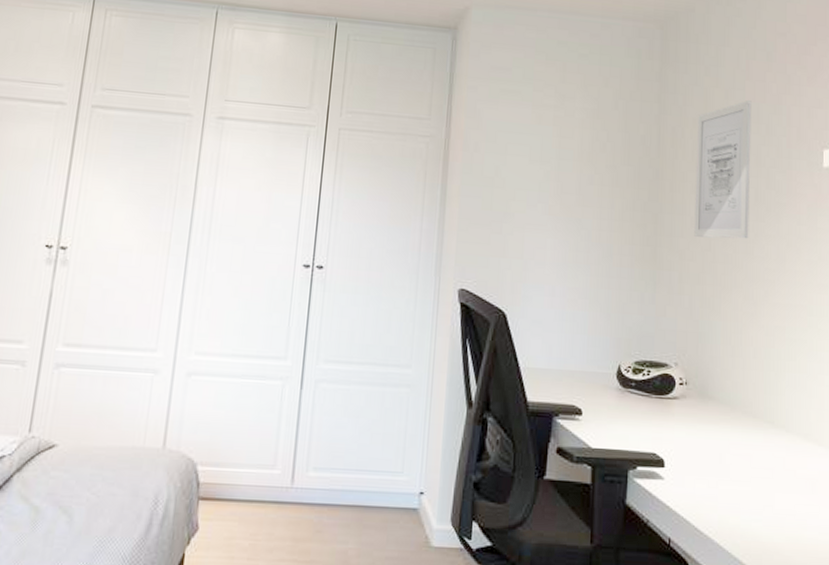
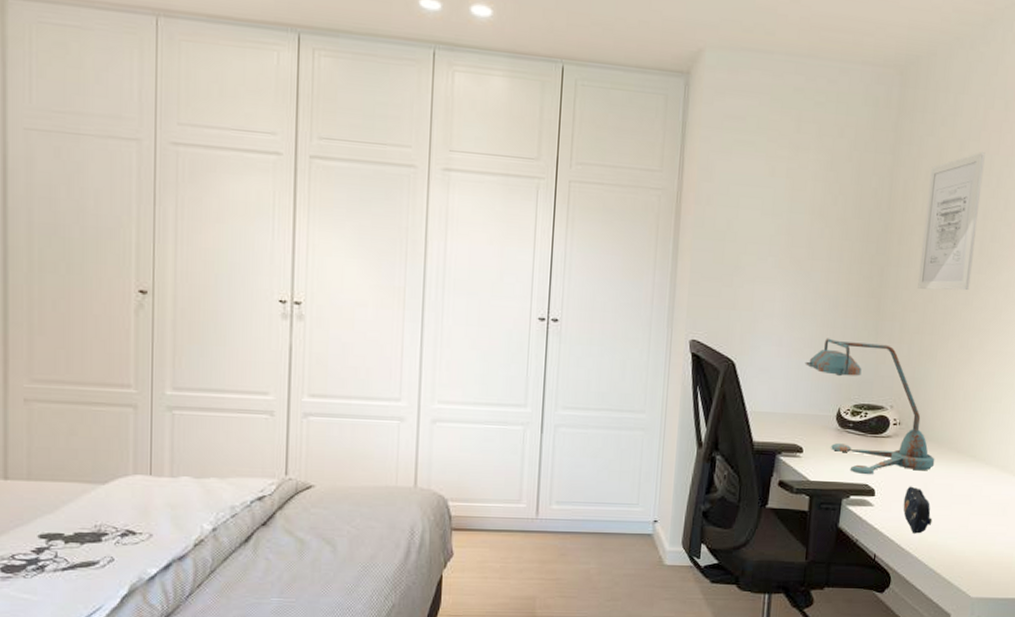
desk lamp: none [580,288,729,442] -> present [804,338,935,475]
pencil case: none [697,456,732,514] -> present [903,486,933,534]

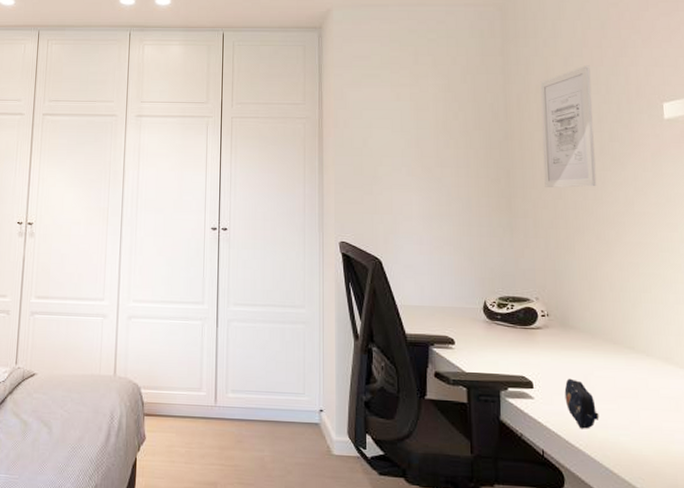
desk lamp: present [804,338,935,475] -> none [446,235,591,367]

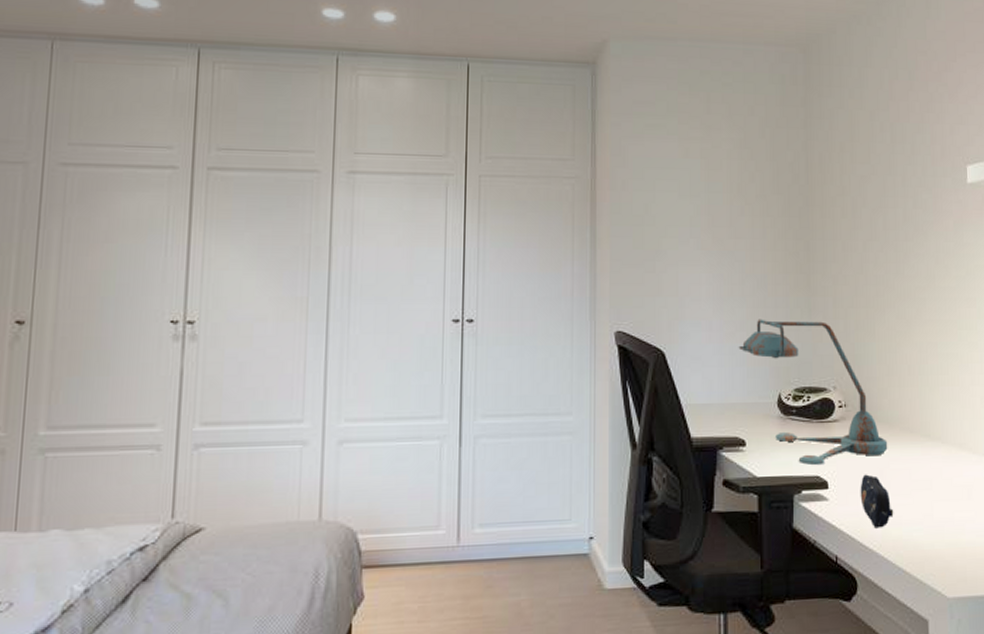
desk lamp: none [446,235,591,367] -> present [738,319,888,466]
wall art: present [540,65,597,188] -> none [844,121,899,262]

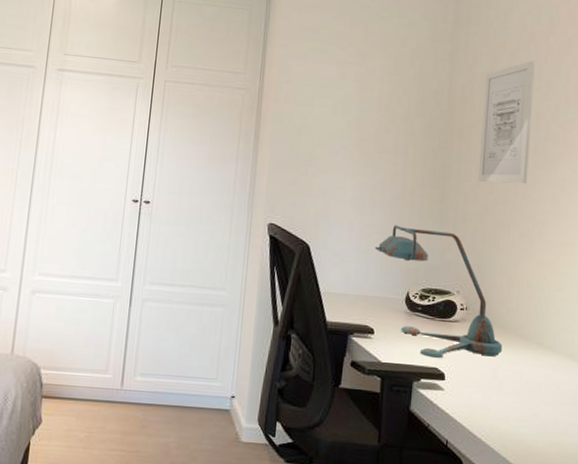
wall art: none [844,121,899,262] -> present [478,60,535,184]
pencil case: present [860,474,894,529] -> none [473,371,503,421]

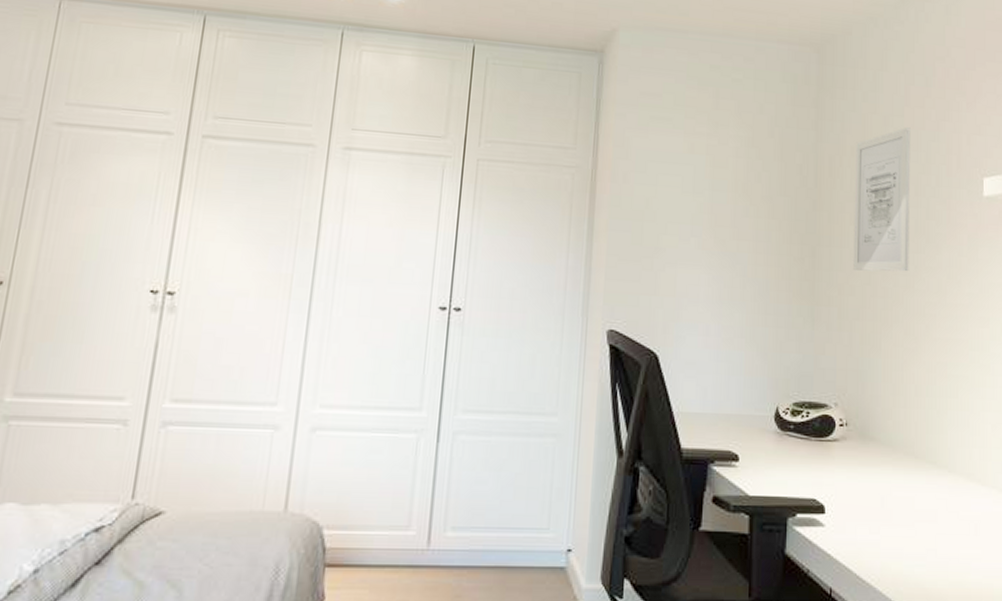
desk lamp: present [374,225,503,359] -> none [736,326,891,488]

